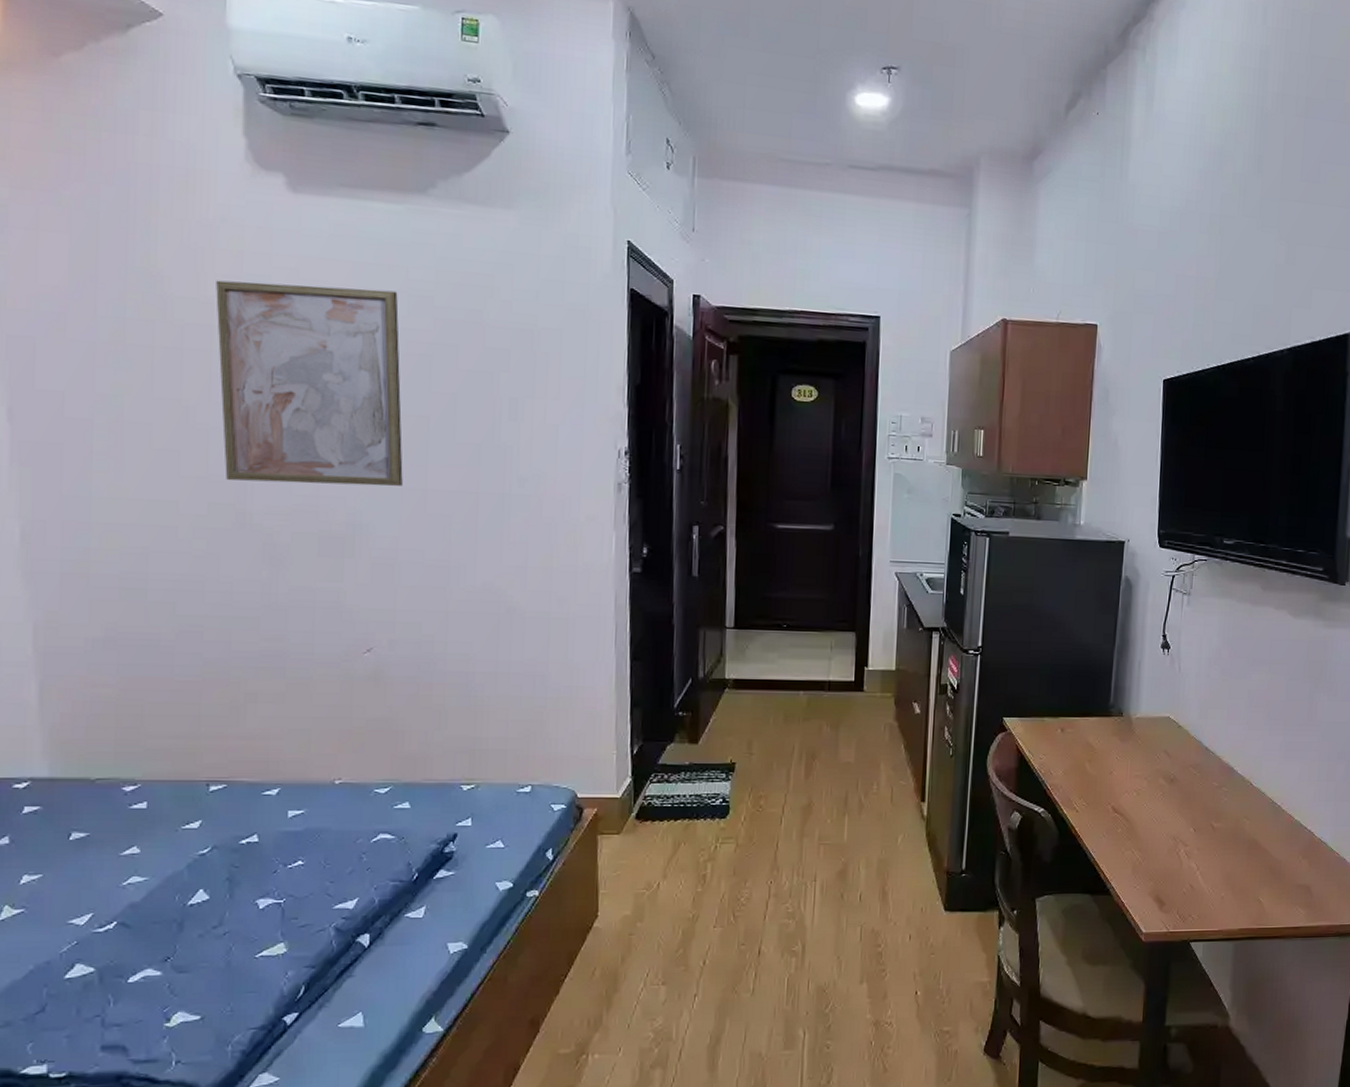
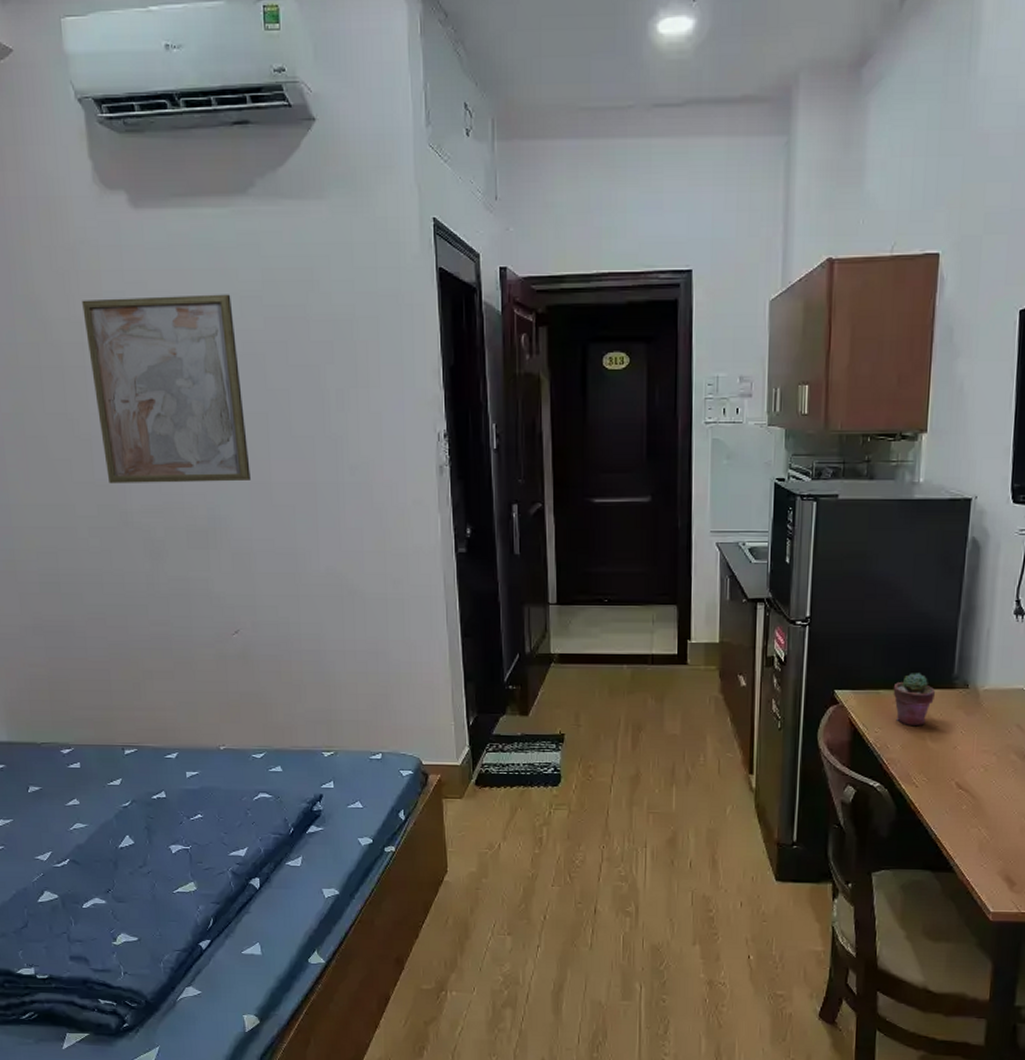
potted succulent: none [1056,701,1093,752] -> present [893,673,935,725]

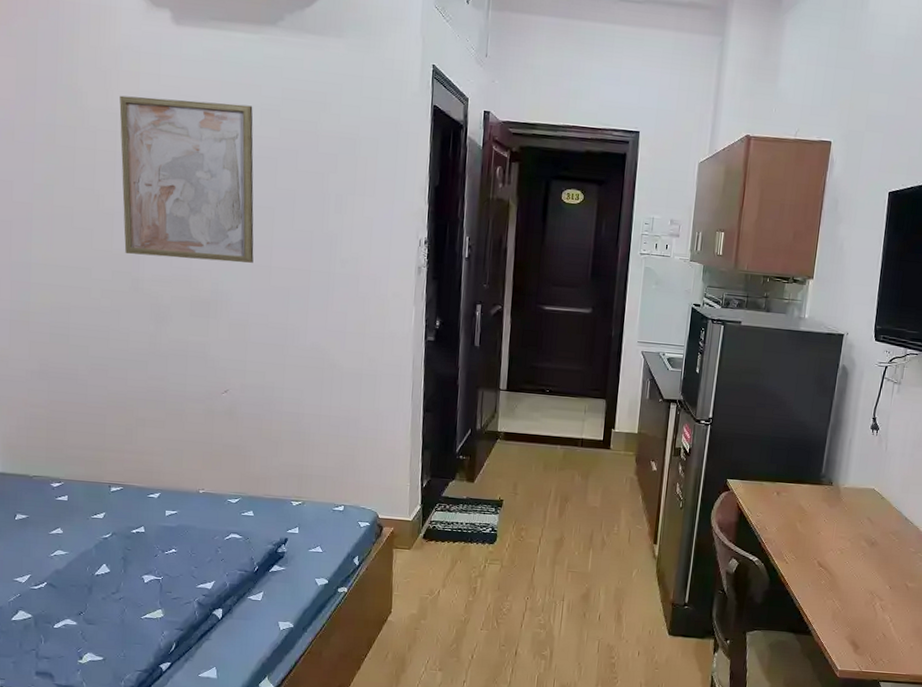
potted succulent: present [893,673,935,725] -> none [773,470,806,513]

